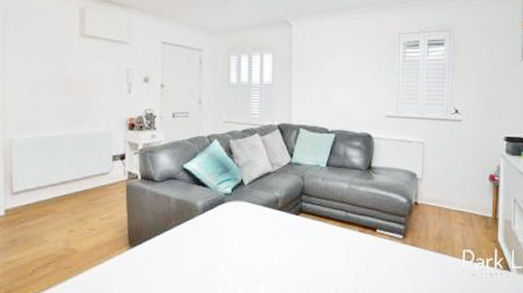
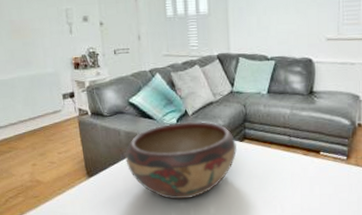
decorative bowl: none [173,191,293,276] -> present [125,121,238,200]

